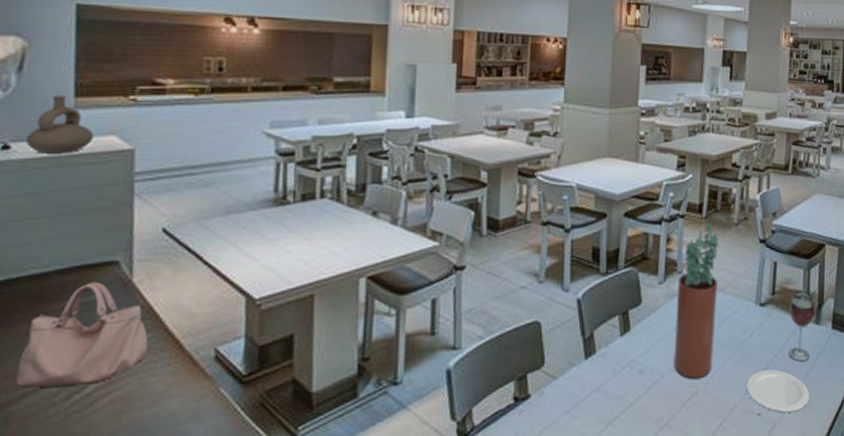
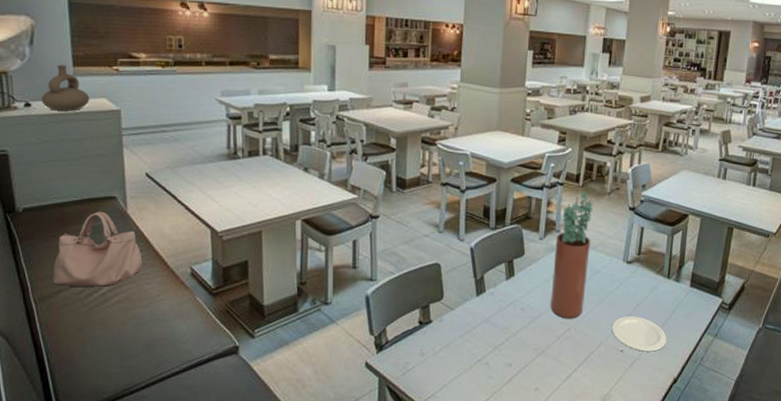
wineglass: present [788,289,815,362] -> none [650,252,676,312]

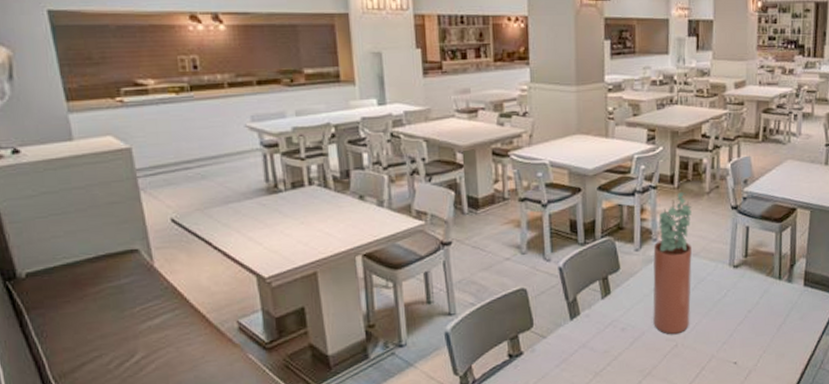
ceramic jug: present [41,64,90,111] -> none [32,100,92,156]
handbag: present [52,211,143,287] -> none [72,267,180,358]
plate: present [611,316,667,352] -> none [722,324,783,361]

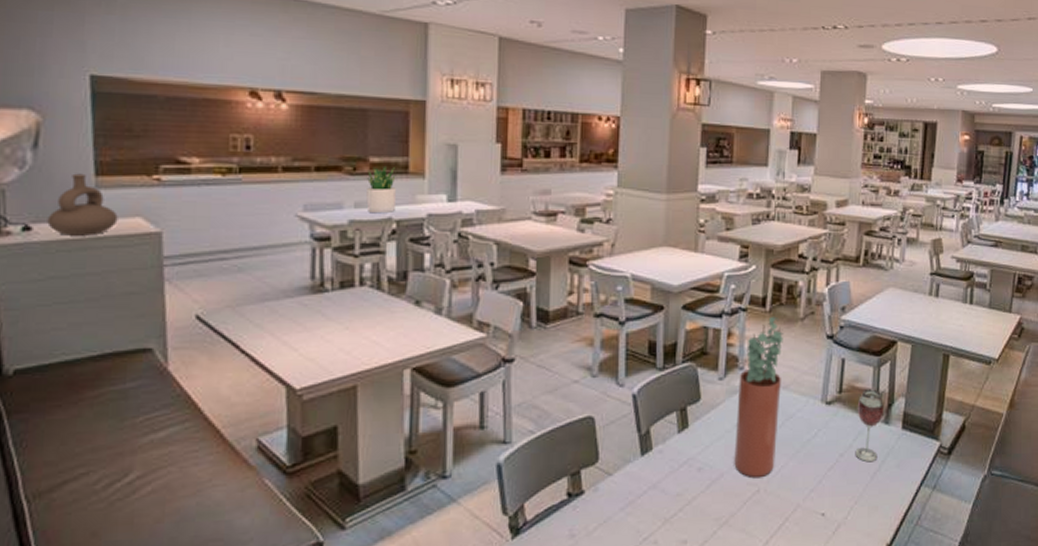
ceramic jug: none [32,100,92,156] -> present [47,173,118,236]
planter: none [303,76,332,120] -> present [366,165,396,214]
wineglass: none [762,251,787,317] -> present [855,388,885,463]

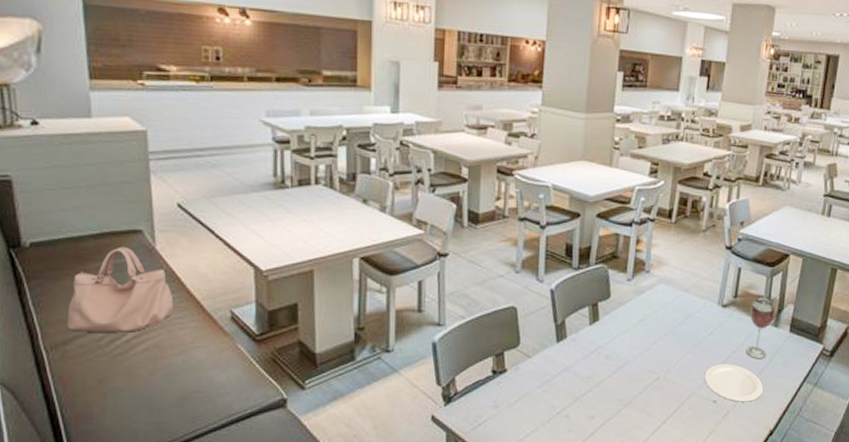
ceramic jug: present [47,173,118,236] -> none [51,76,110,131]
handbag: none [54,369,188,475] -> present [66,246,174,332]
planter: present [366,165,396,214] -> none [320,78,346,122]
vase: present [734,309,785,478] -> none [638,220,688,367]
plate: none [810,469,877,514] -> present [704,364,764,402]

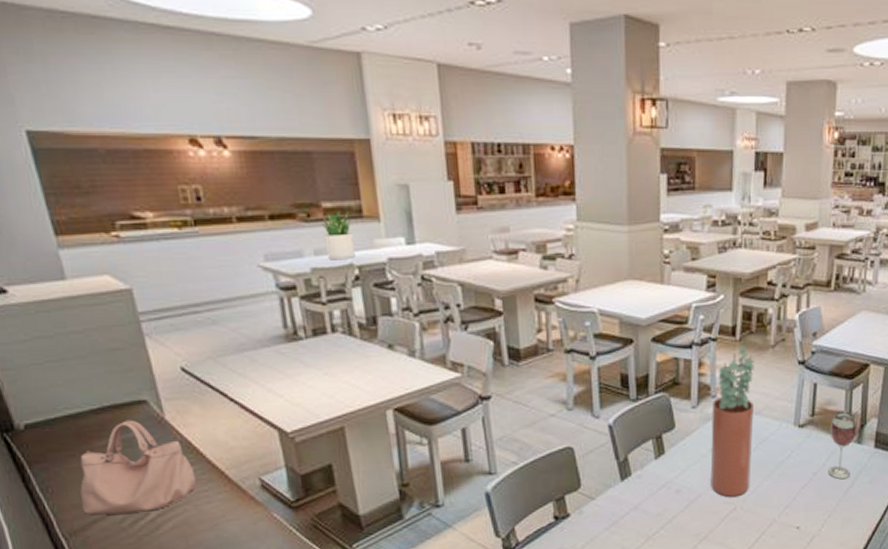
planter: none [320,78,346,122] -> present [322,210,355,261]
vase: none [638,220,688,367] -> present [710,337,756,498]
plate: present [704,364,764,402] -> none [784,487,850,526]

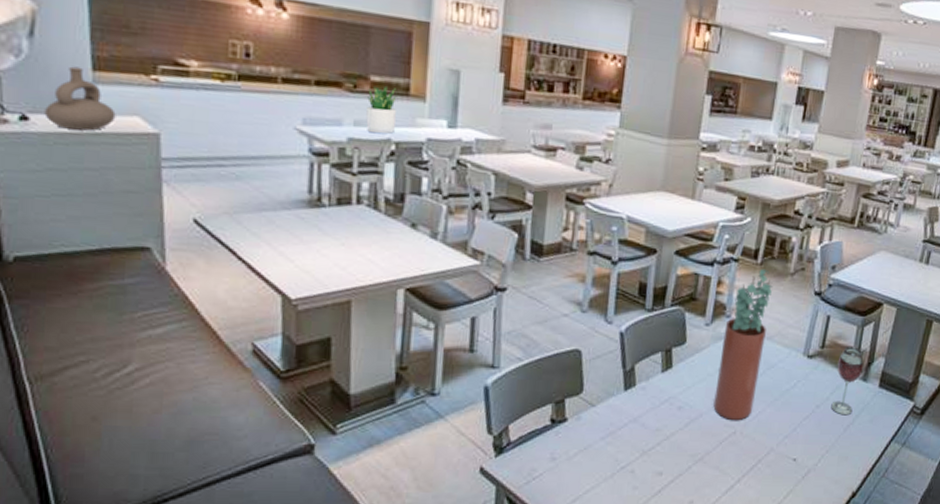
ceramic jug: none [19,234,88,296] -> present [44,66,116,131]
handbag: present [80,419,197,515] -> none [55,265,185,364]

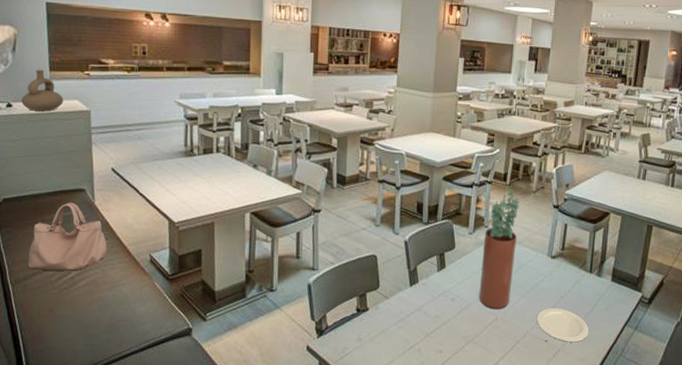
handbag: none [55,265,185,364] -> present [27,202,107,271]
planter: present [366,85,397,135] -> none [221,67,241,102]
plate: none [784,419,848,461] -> present [536,308,589,342]
wineglass: present [831,345,865,416] -> none [573,247,598,305]

